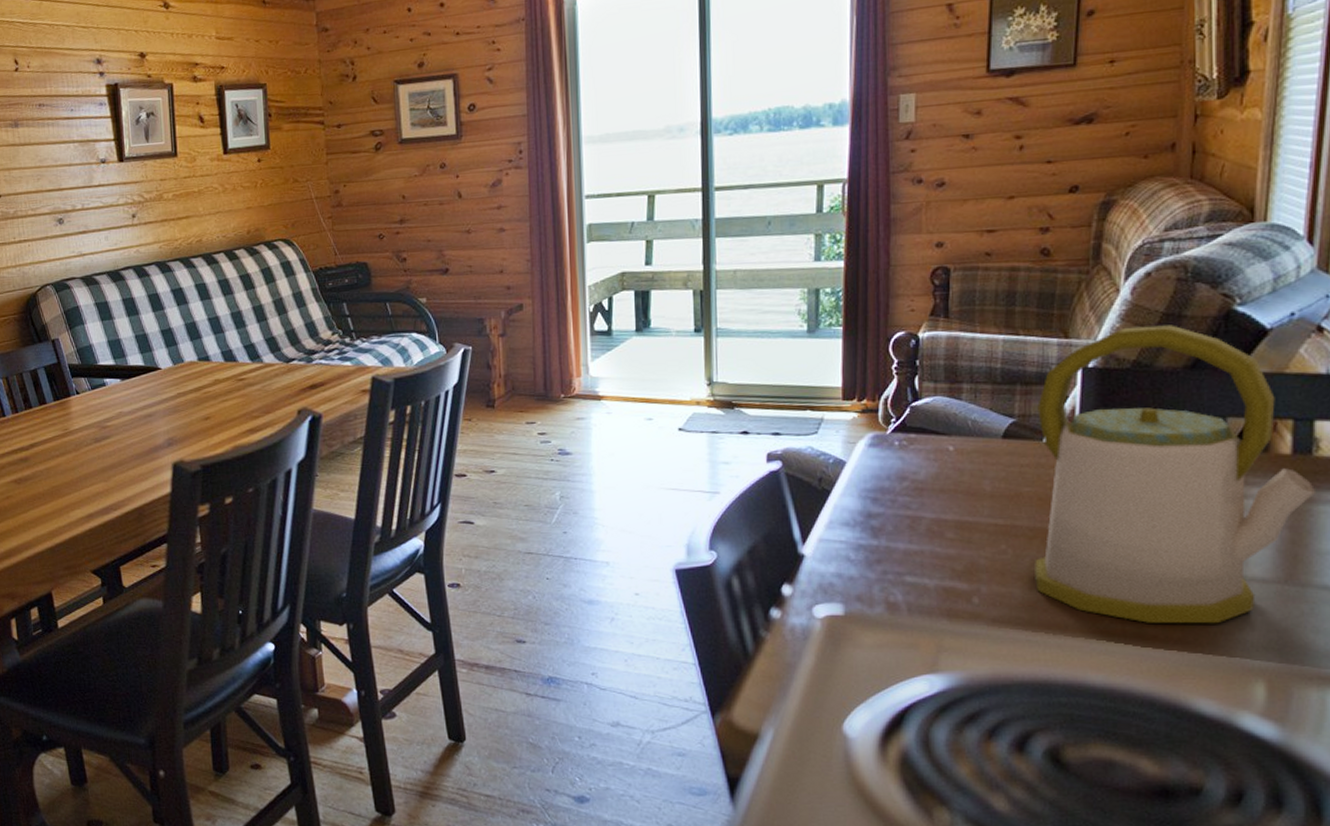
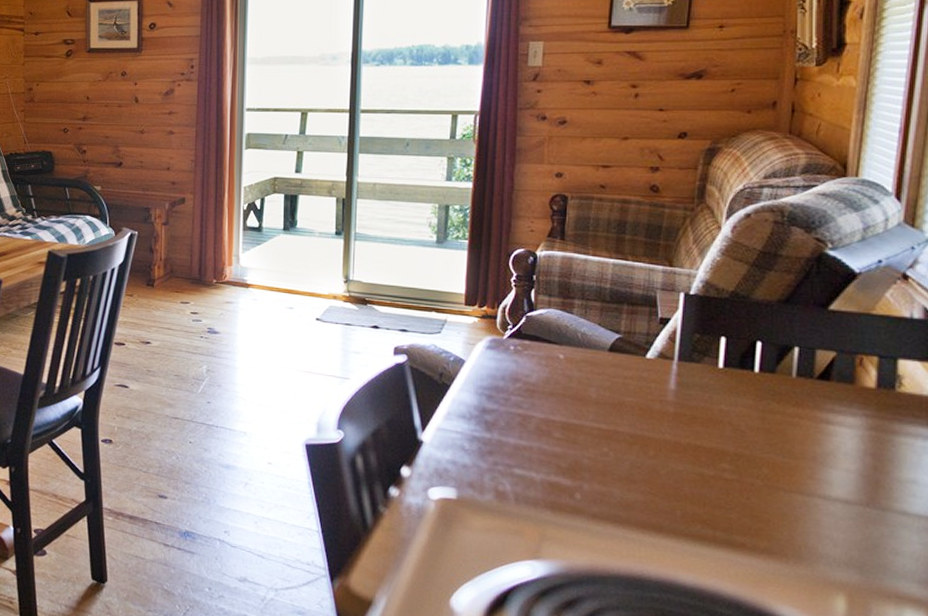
kettle: present [1035,325,1317,624] -> none [634,261,899,538]

